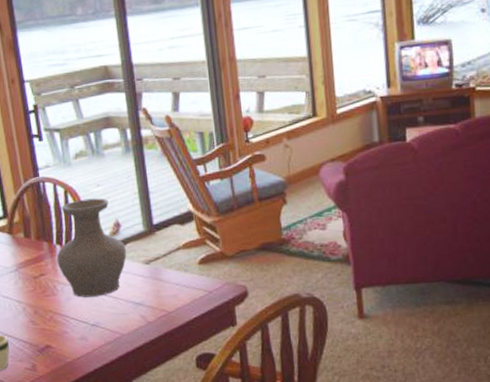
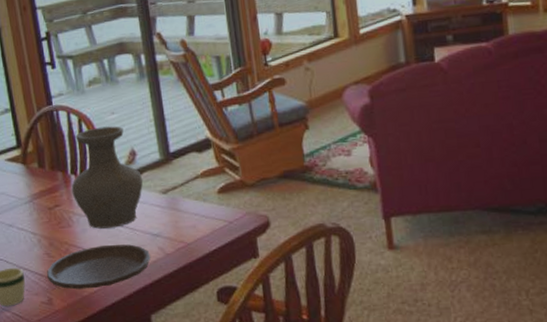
plate: none [31,312,133,356] -> present [47,244,150,290]

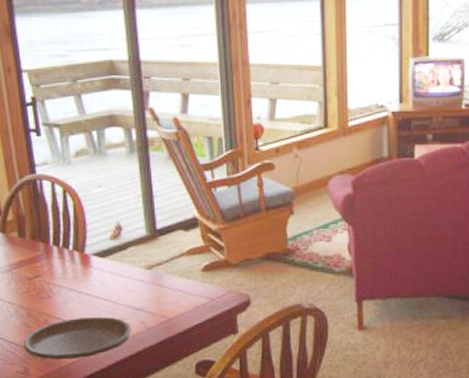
vase: present [71,126,143,229] -> none [53,199,128,301]

